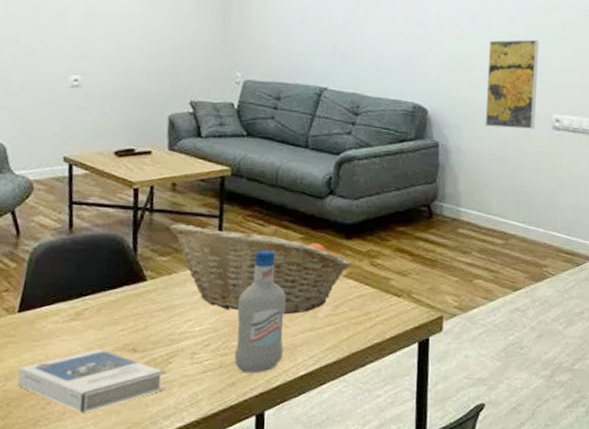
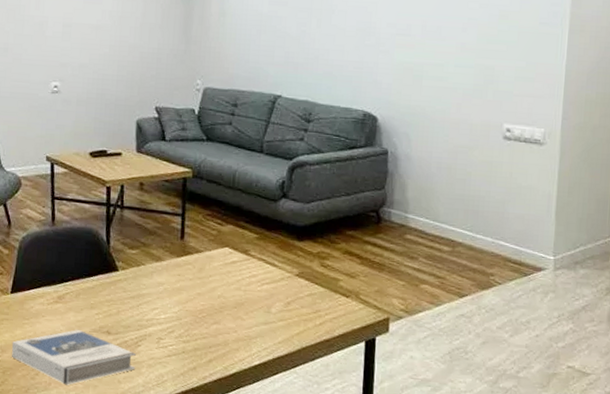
fruit basket: present [169,223,352,315] -> none [137,219,303,309]
bottle: present [235,250,287,374] -> none [196,247,243,360]
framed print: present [485,39,539,129] -> none [434,48,491,139]

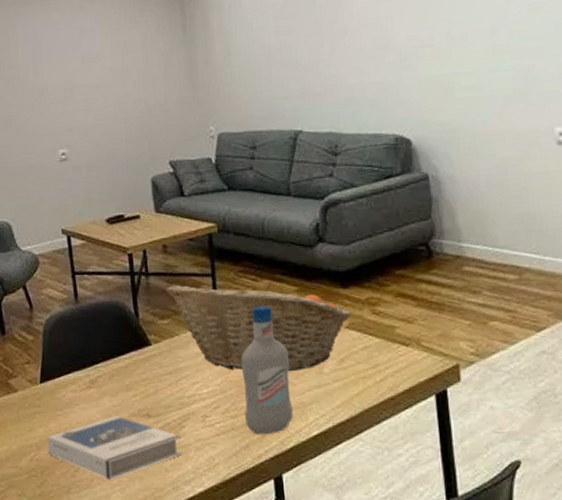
fruit basket: none [137,219,303,309] -> present [166,283,352,372]
bottle: none [196,247,243,360] -> present [241,305,293,435]

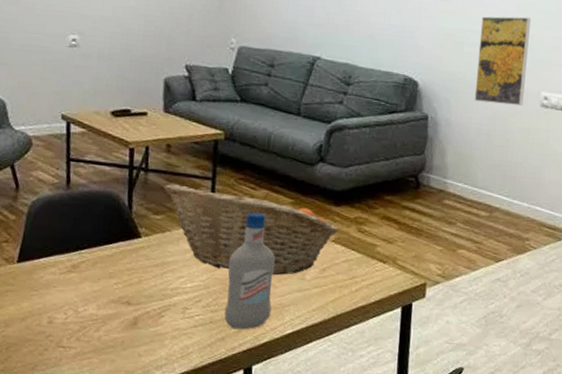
hardback book: present [47,416,183,480] -> none [17,301,159,361]
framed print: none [469,46,536,151] -> present [474,16,531,106]

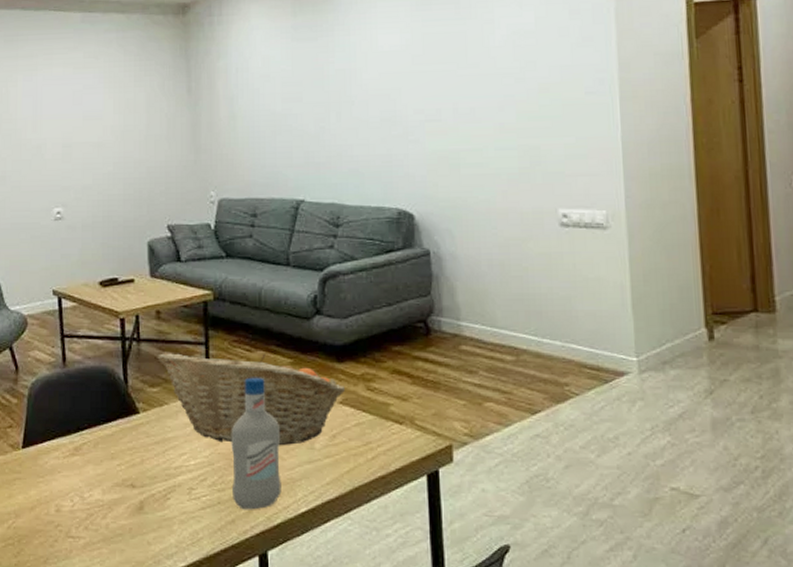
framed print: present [474,16,531,106] -> none [476,126,538,229]

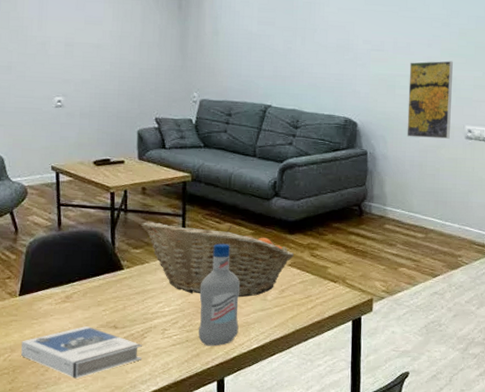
hardback book: none [26,485,166,551] -> present [21,326,142,379]
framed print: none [476,126,538,229] -> present [407,61,453,139]

